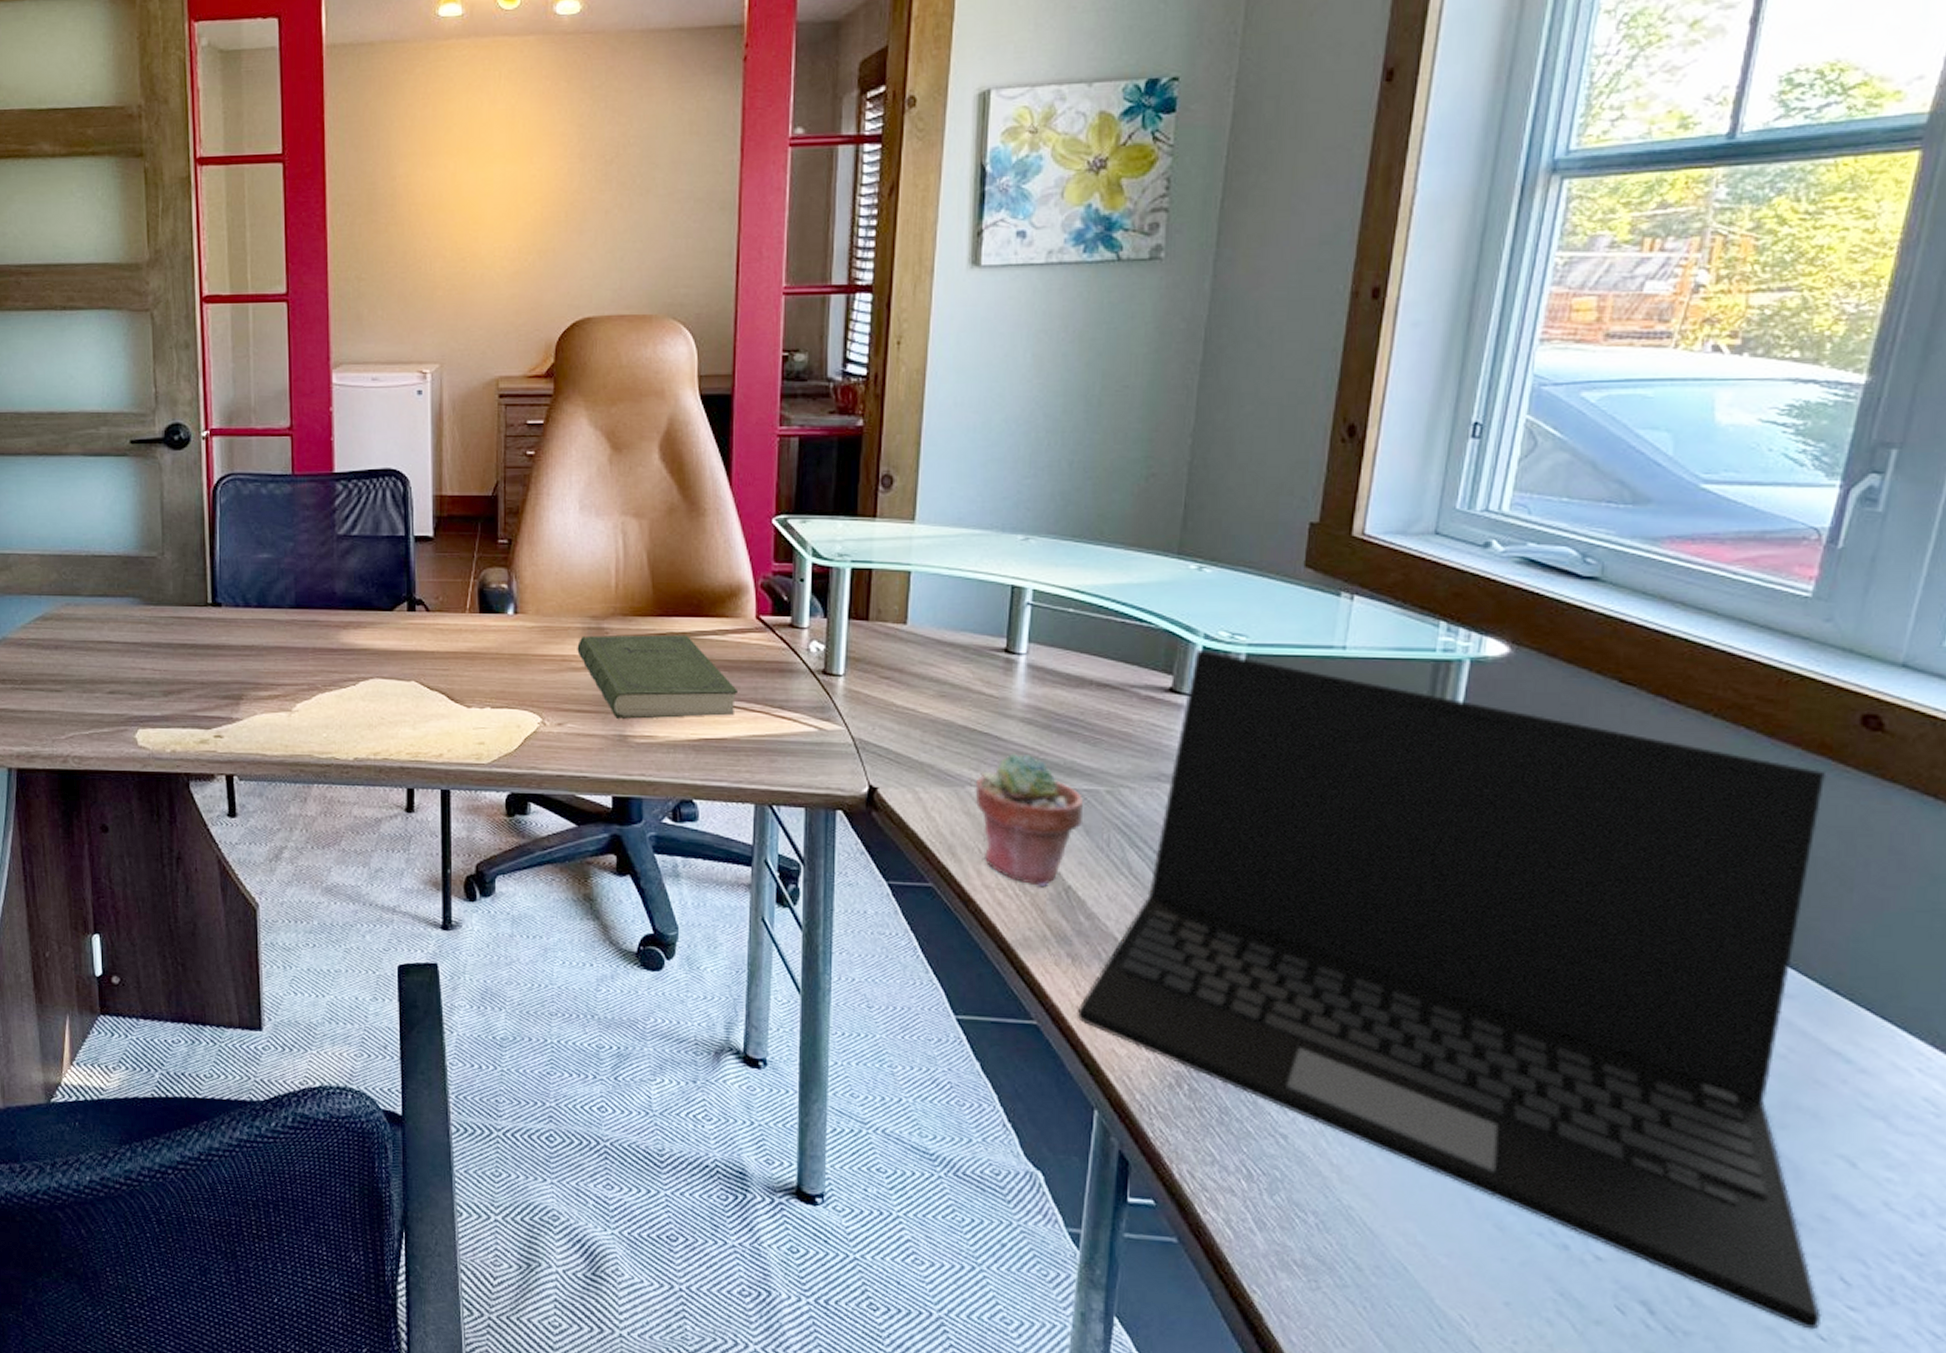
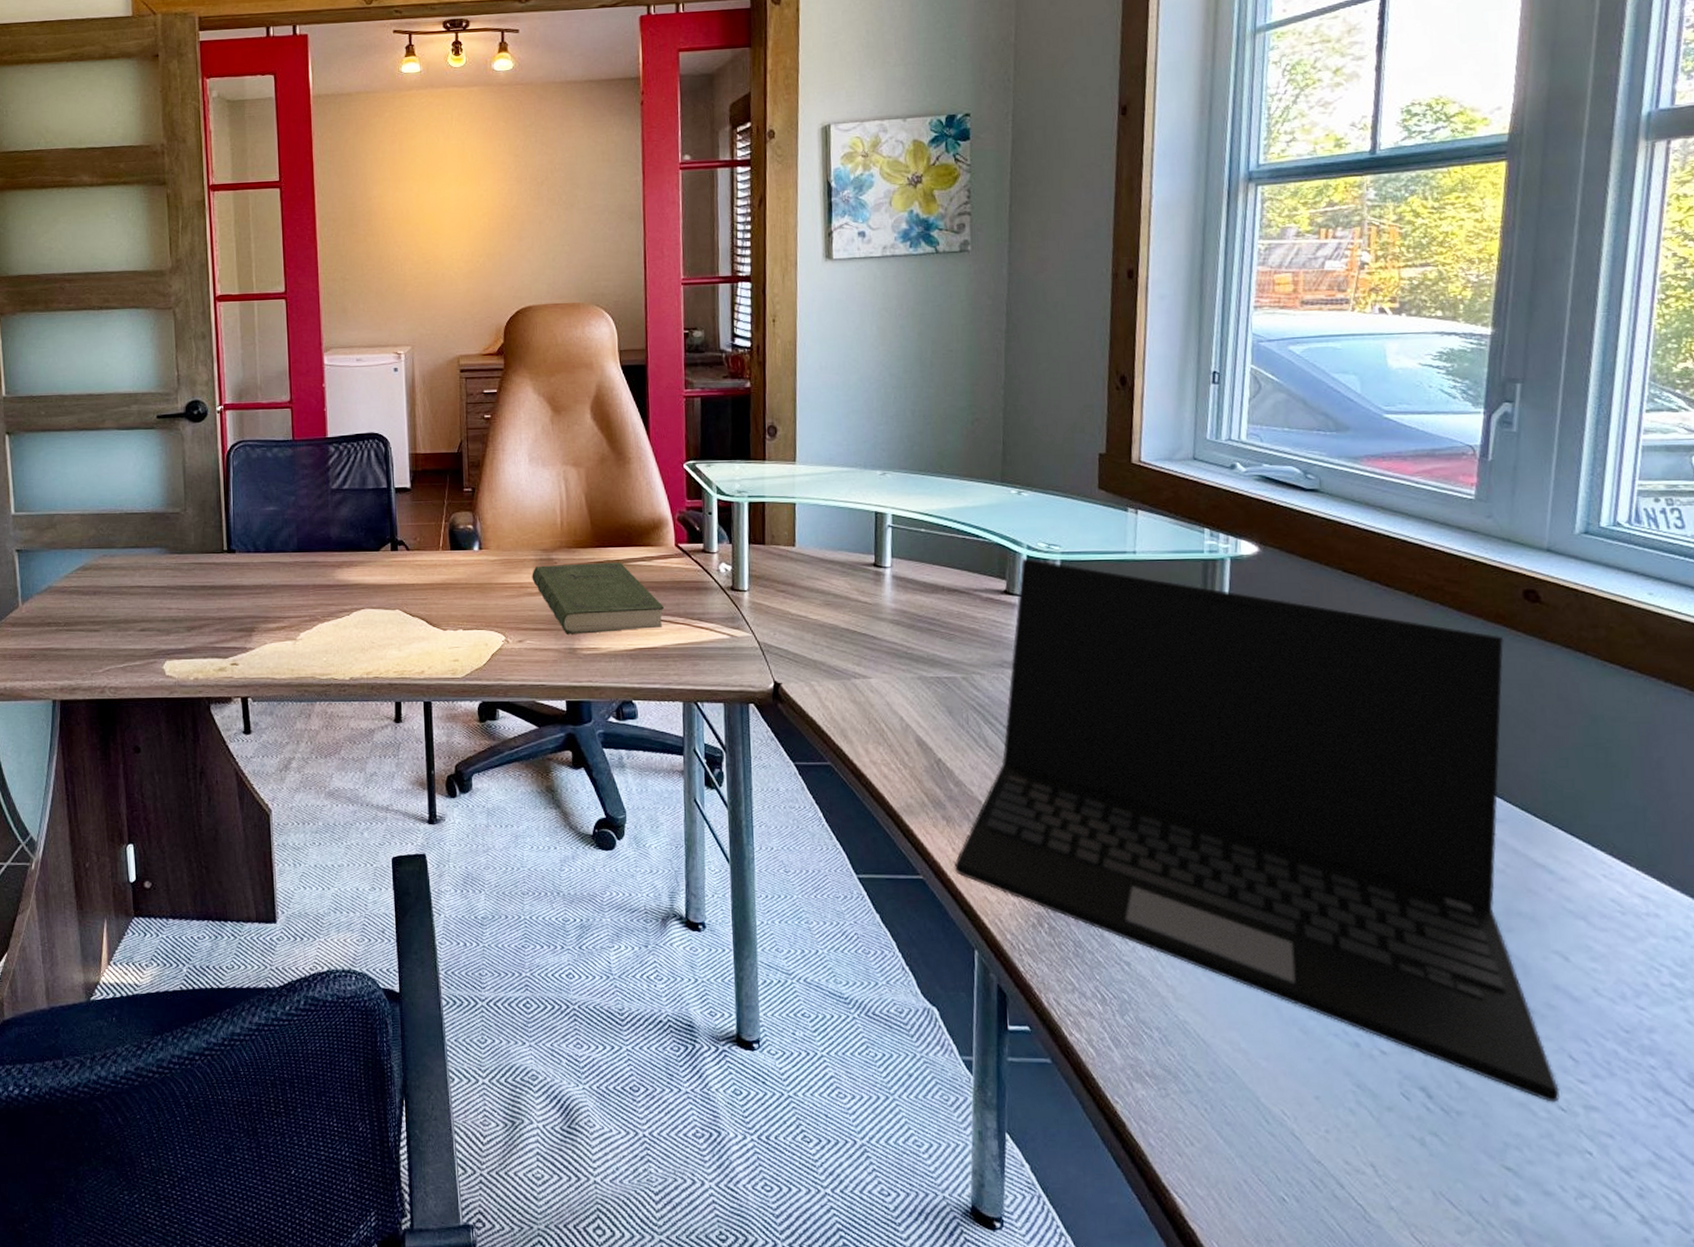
potted succulent: present [975,753,1084,888] -> none [858,649,947,761]

